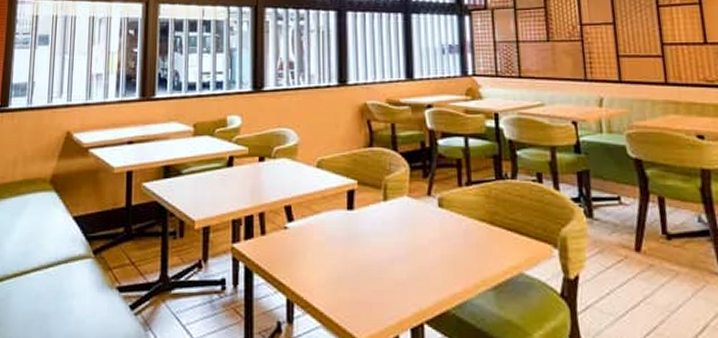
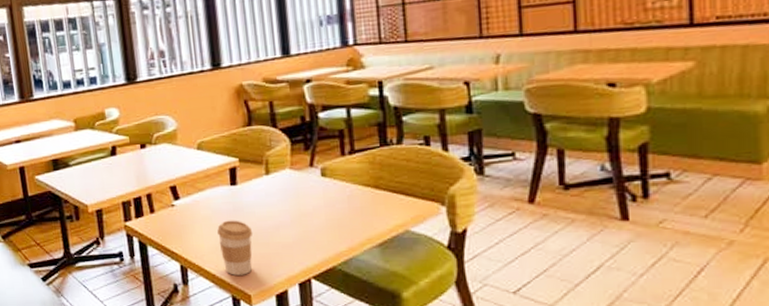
coffee cup: none [330,249,366,315] -> present [217,220,253,275]

